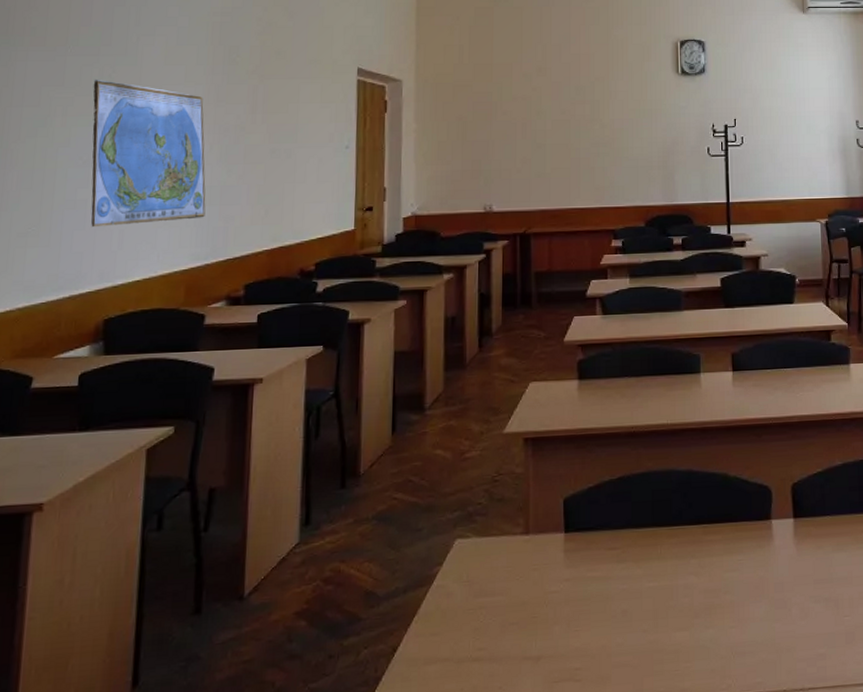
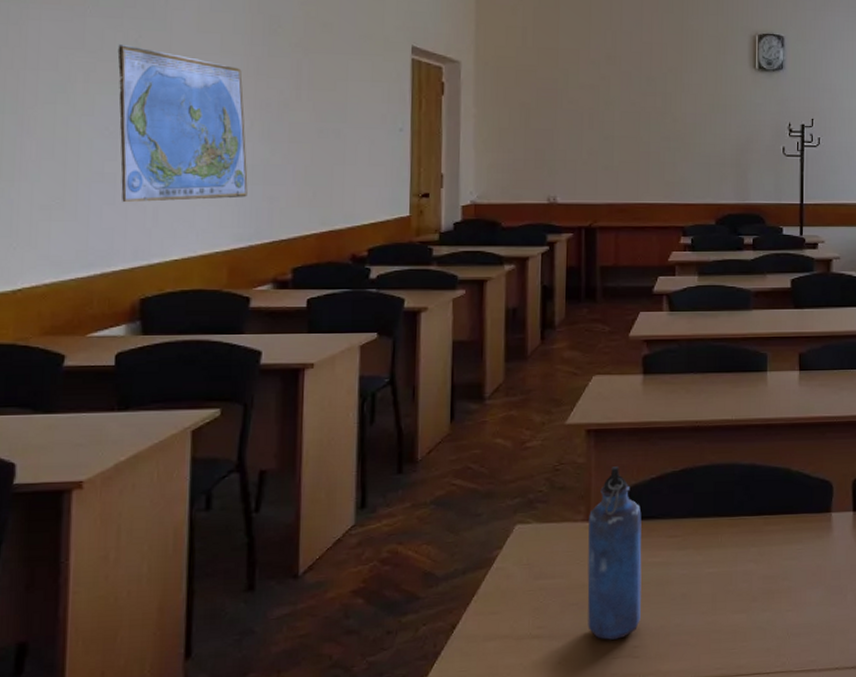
water bottle: none [527,476,581,662] -> present [587,466,642,640]

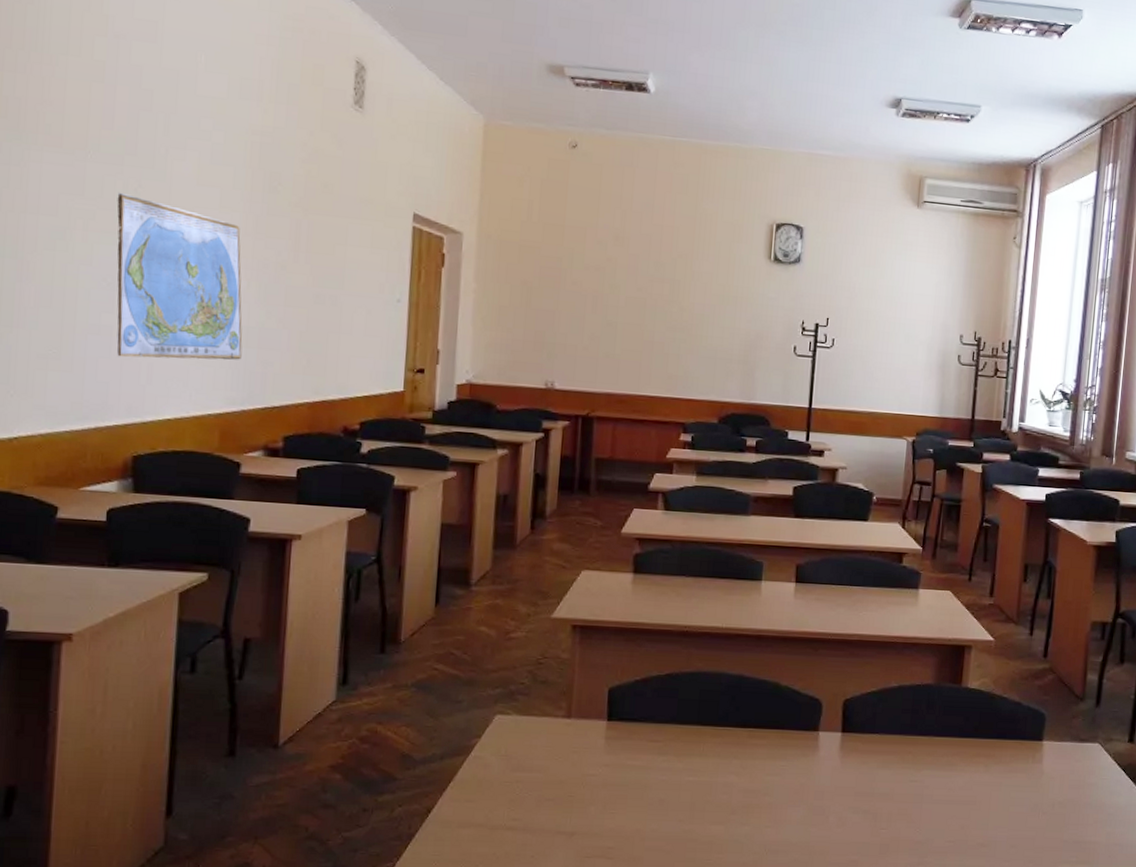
water bottle: present [587,466,642,640] -> none [562,665,624,839]

